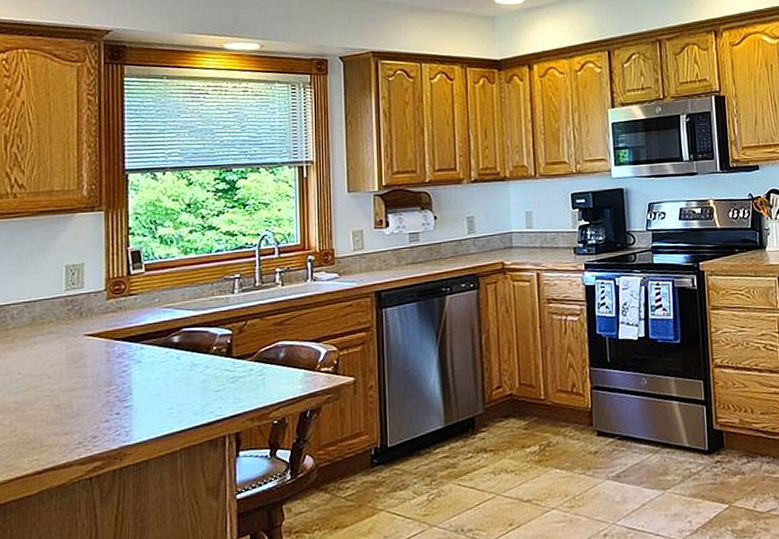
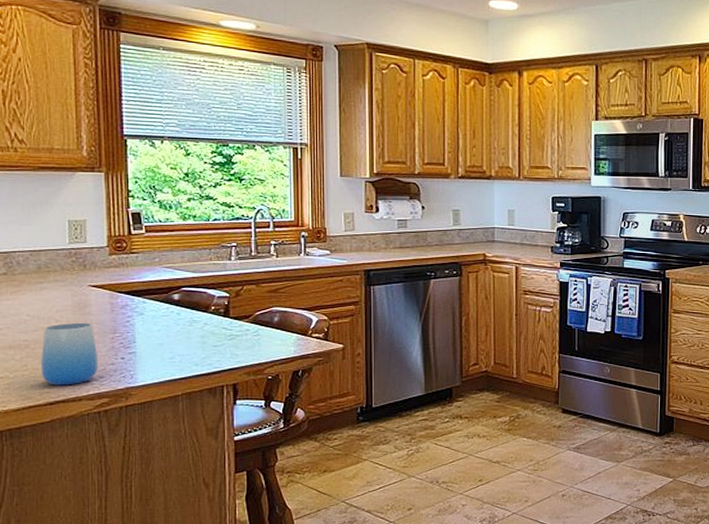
cup: none [30,377,92,452] -> present [40,323,99,386]

